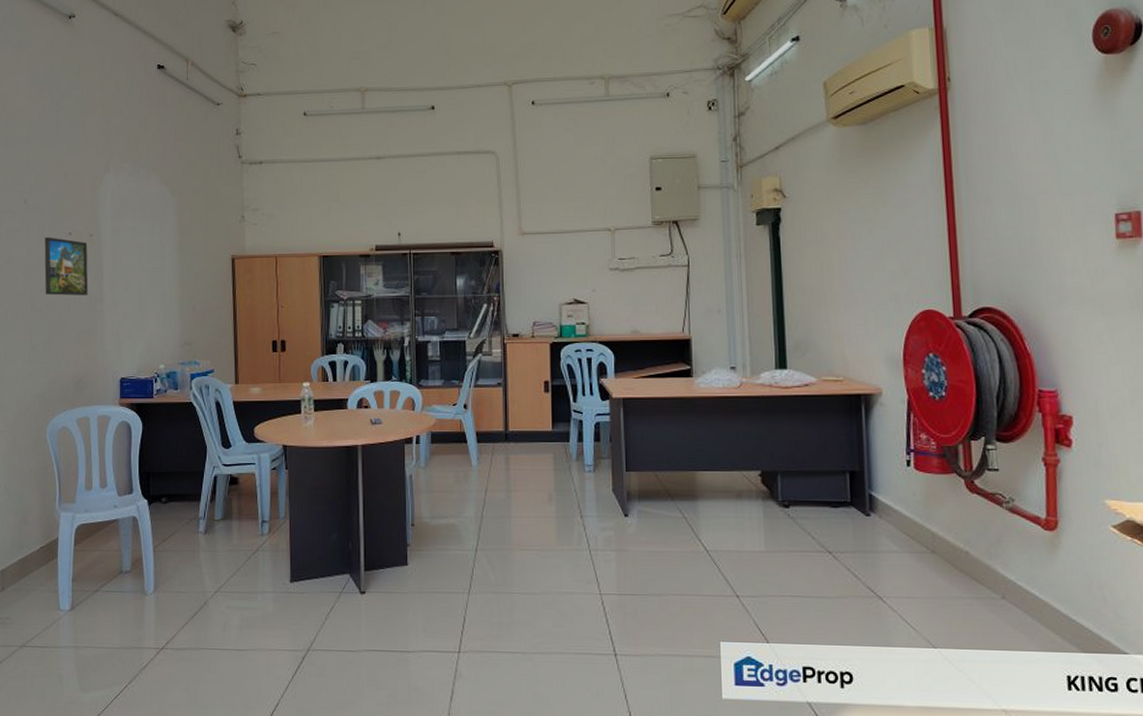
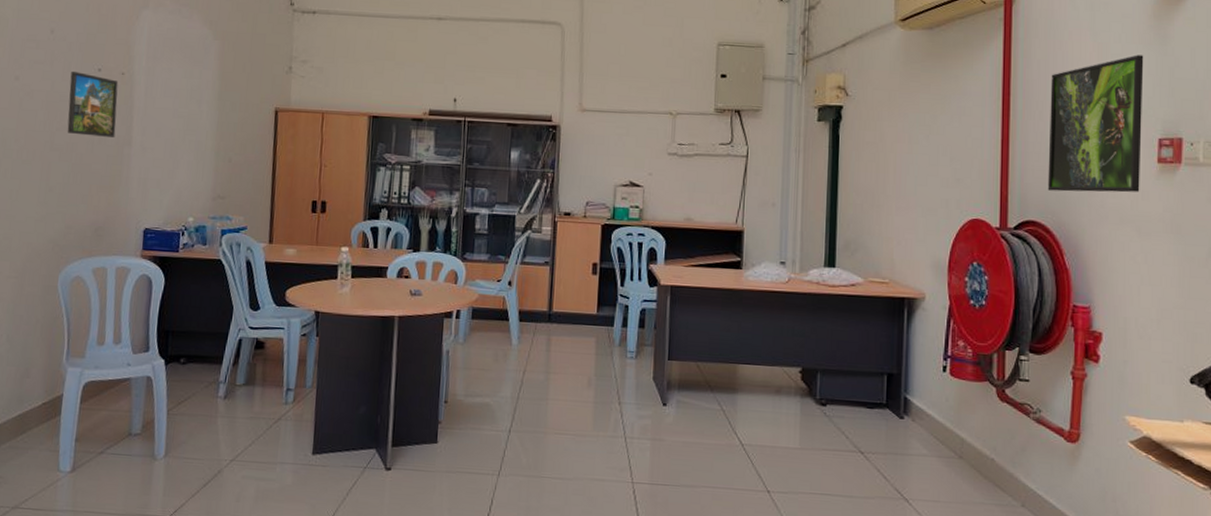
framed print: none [994,130,1100,276] -> present [1047,55,1144,193]

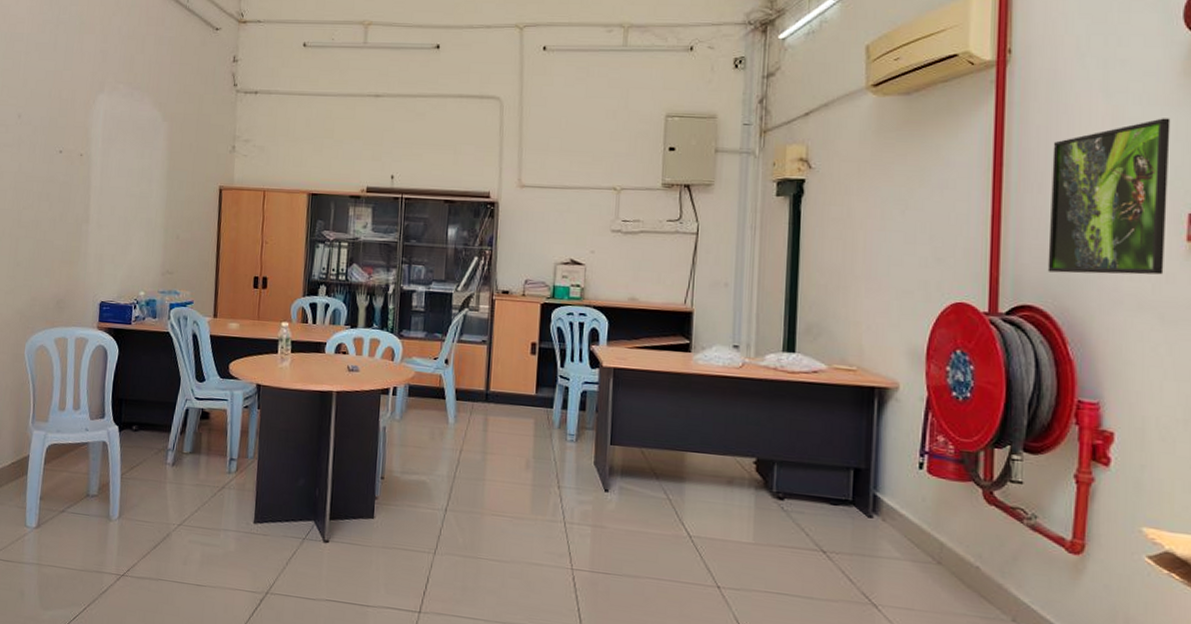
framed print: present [67,71,119,137] -> none [32,153,77,215]

